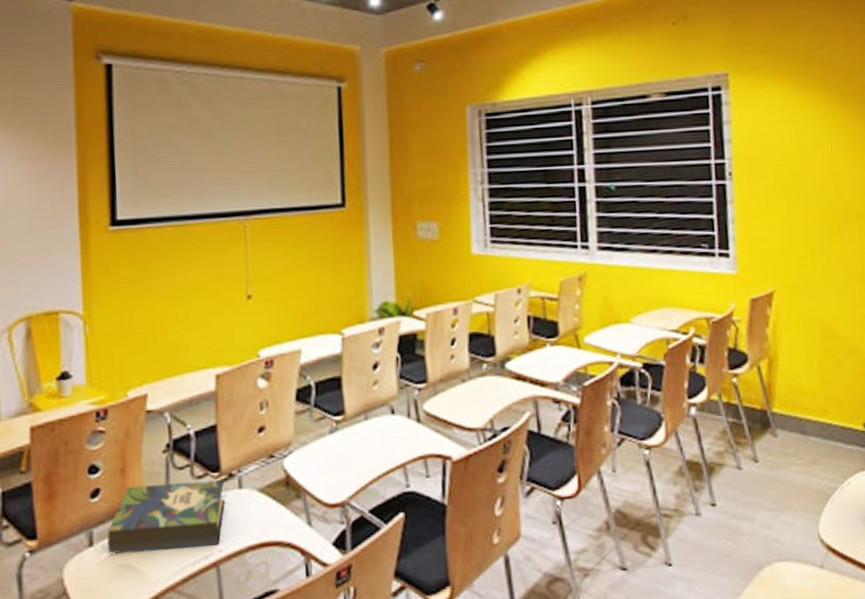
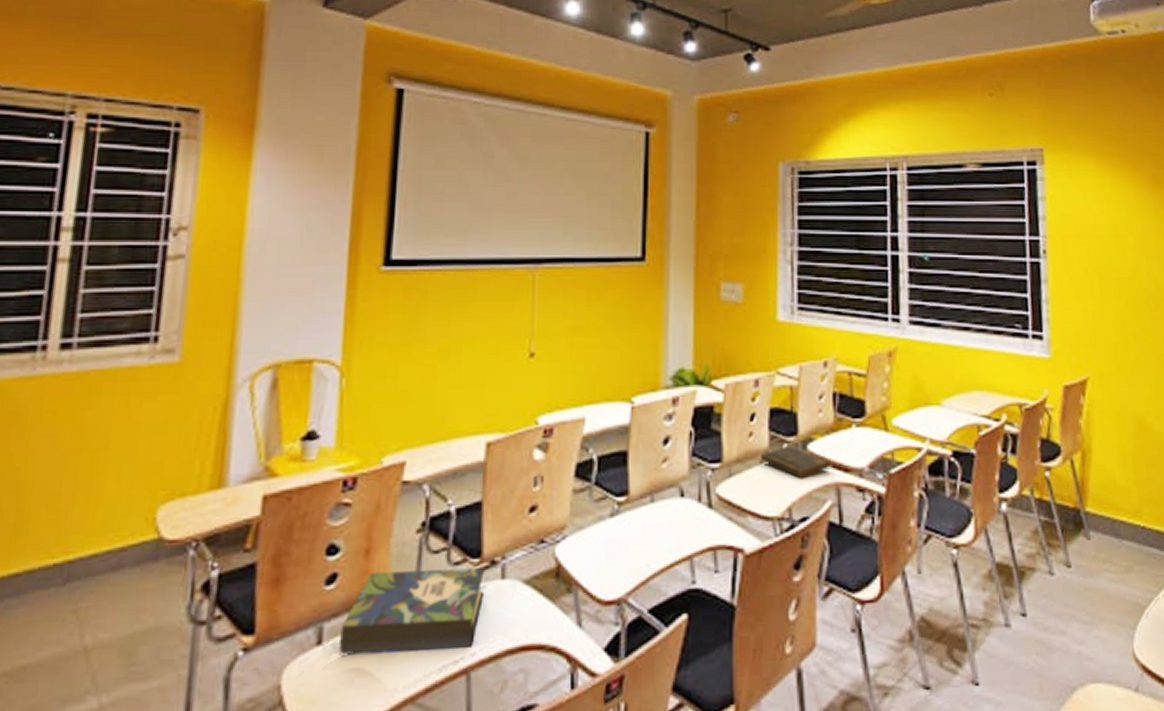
bible: none [462,364,527,394] -> present [760,444,829,478]

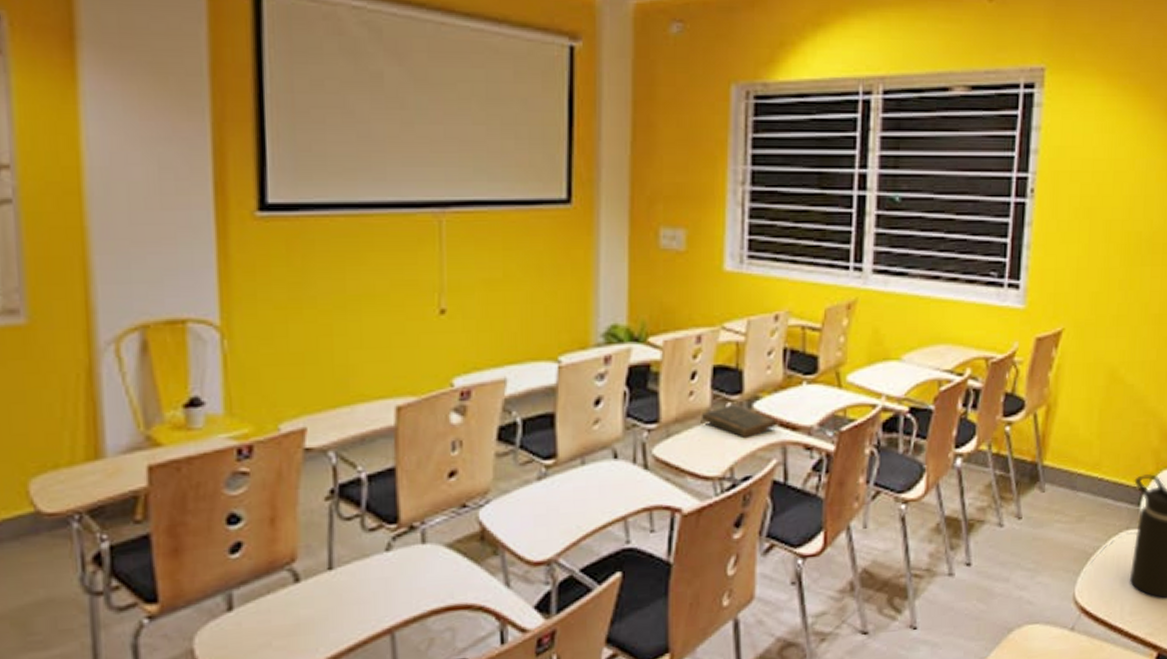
book: present [339,568,485,655] -> none [252,533,405,620]

